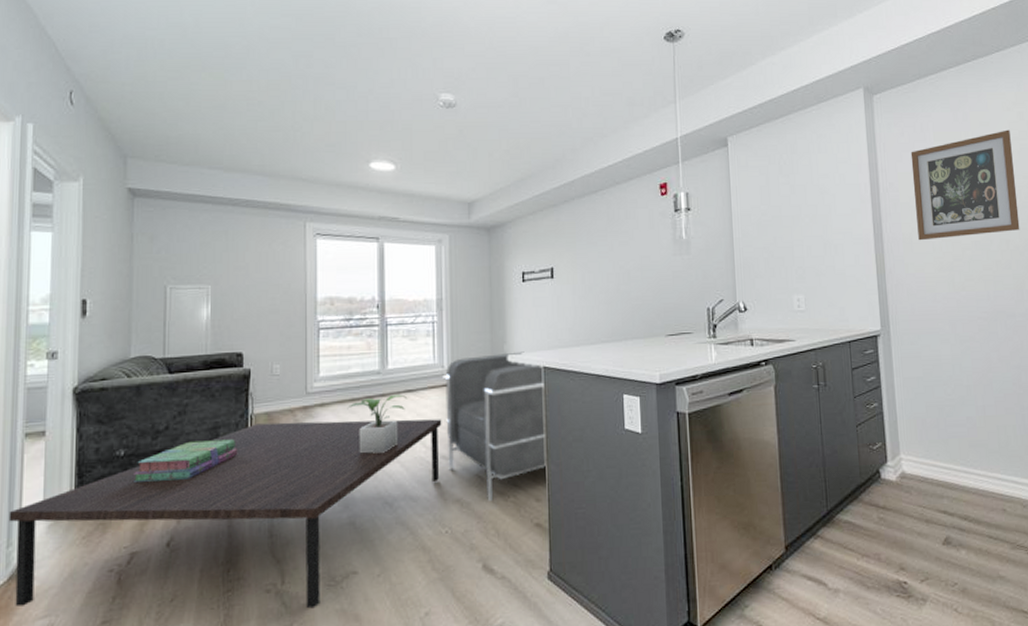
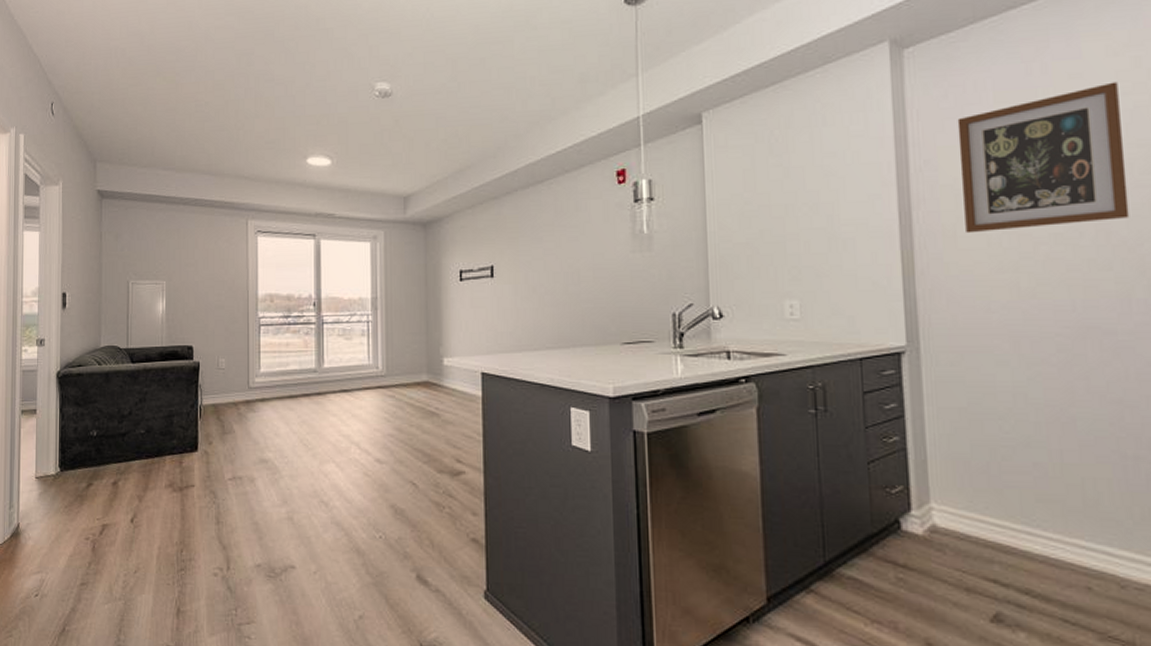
coffee table: present [8,419,442,609] -> none [10,414,376,597]
stack of books: present [134,439,238,482] -> none [104,427,190,462]
potted plant: present [347,394,408,454] -> none [286,394,343,451]
armchair: present [442,351,547,501] -> none [377,355,485,510]

